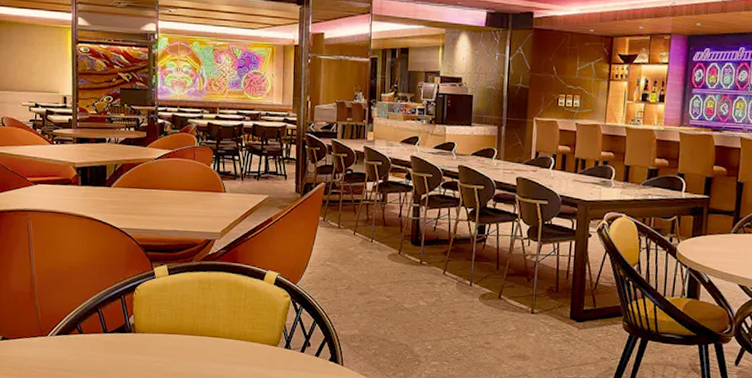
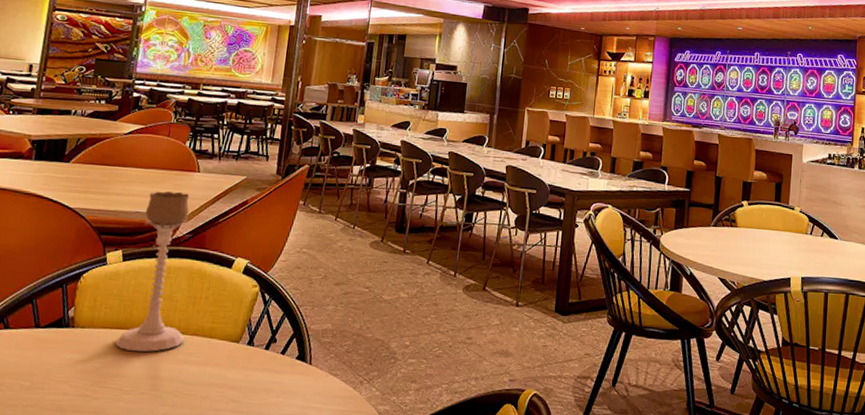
candle holder: none [172,211,229,354] -> present [115,191,190,352]

